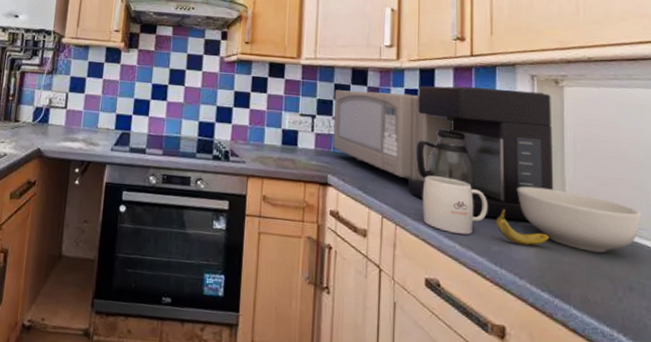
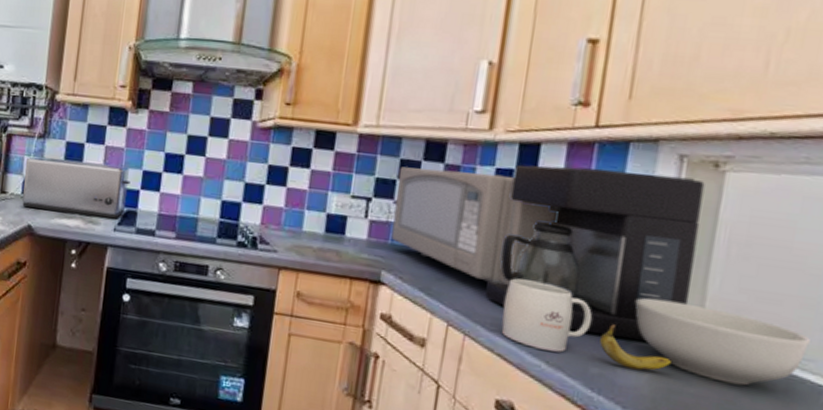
toaster: none [32,89,124,141] -> present [22,156,130,219]

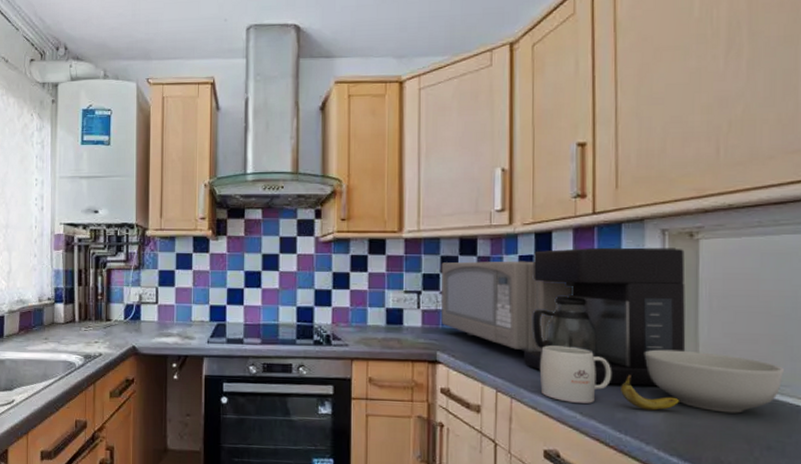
toaster: present [22,156,130,219] -> none [125,285,217,333]

